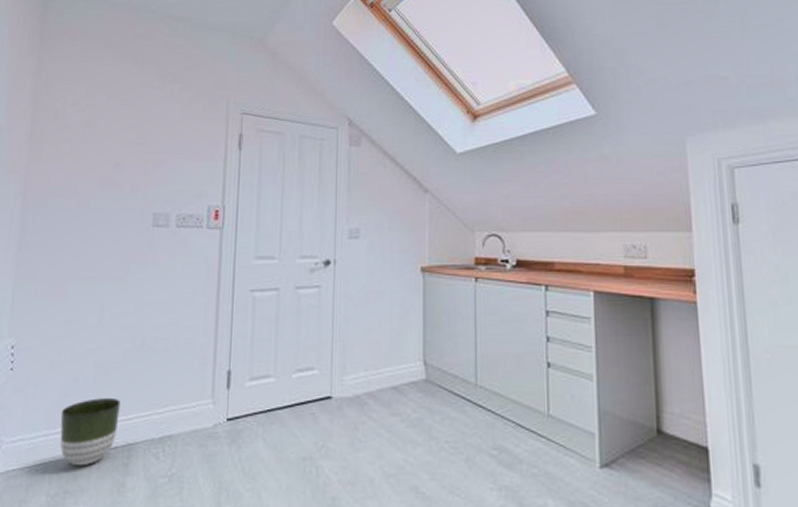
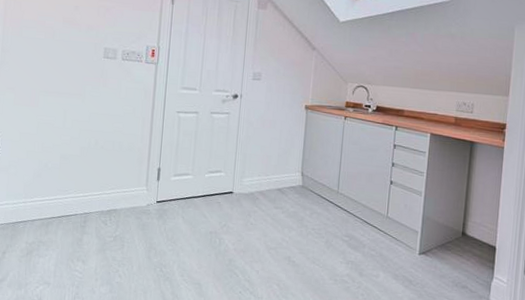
planter: present [60,398,121,467] -> none [35,179,79,226]

